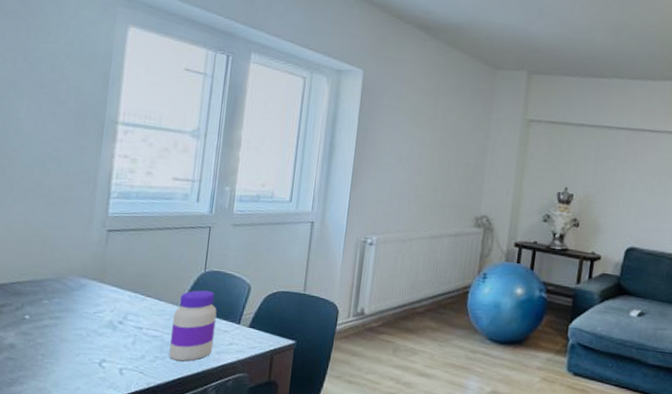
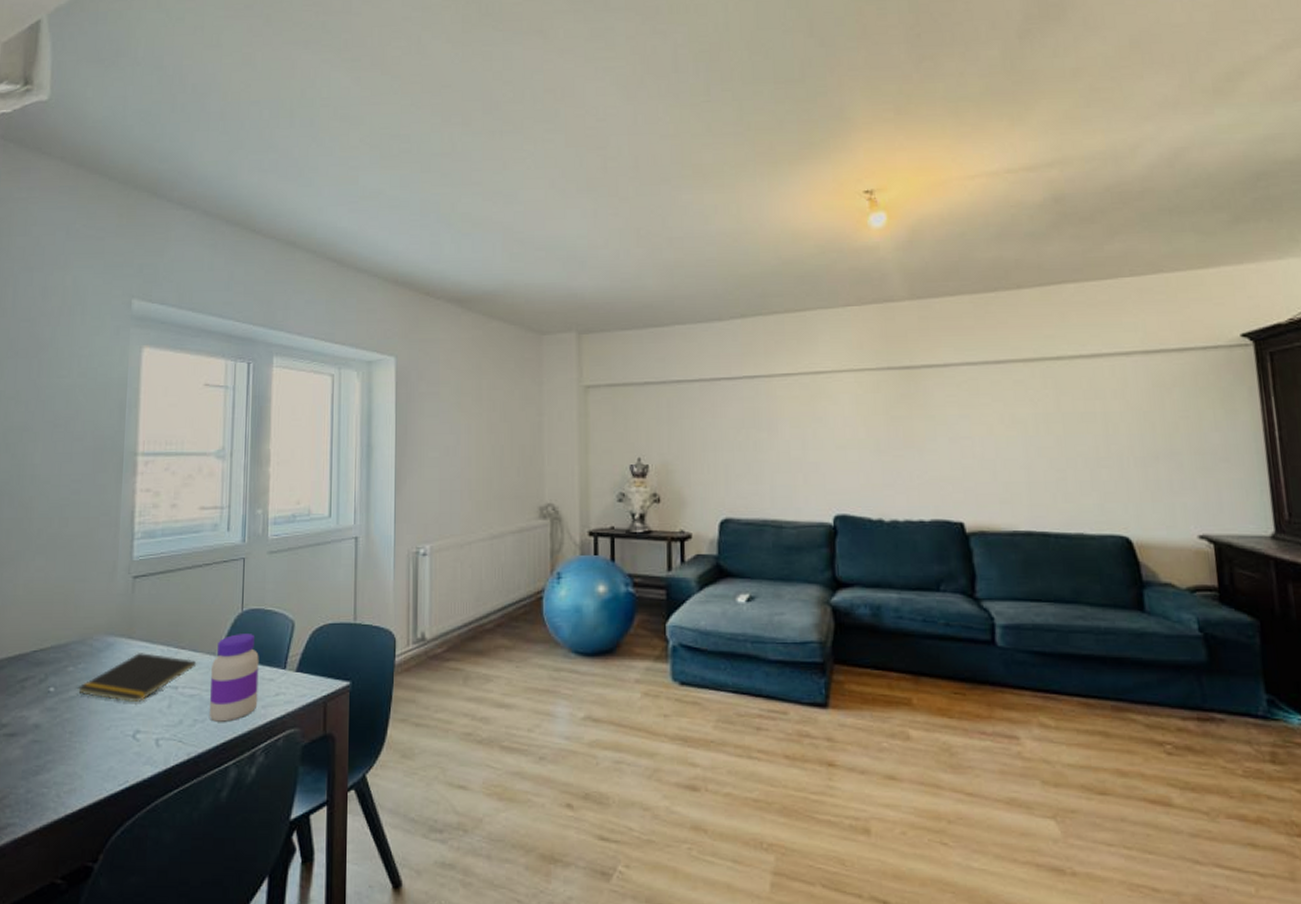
notepad: none [51,295,161,337] -> present [77,653,197,703]

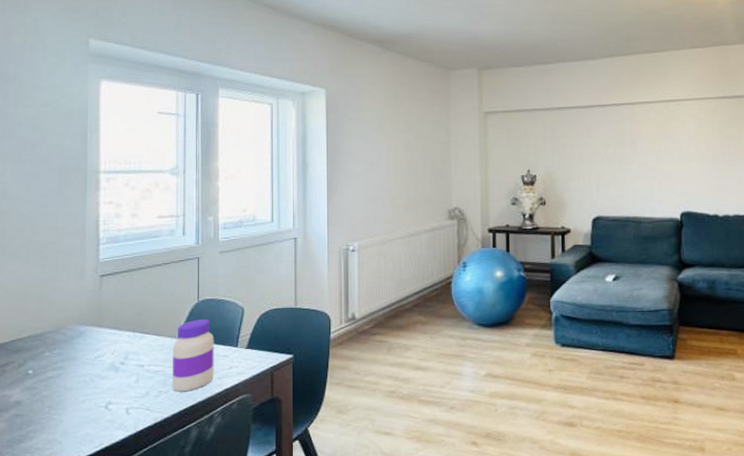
notepad: present [77,653,197,703] -> none [54,338,160,380]

